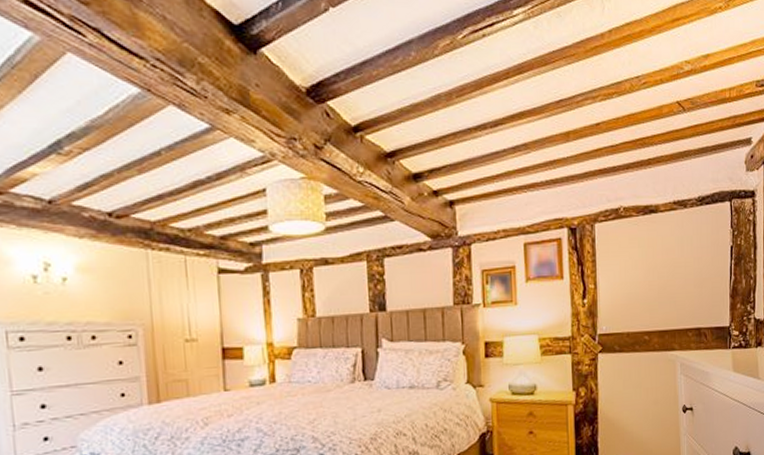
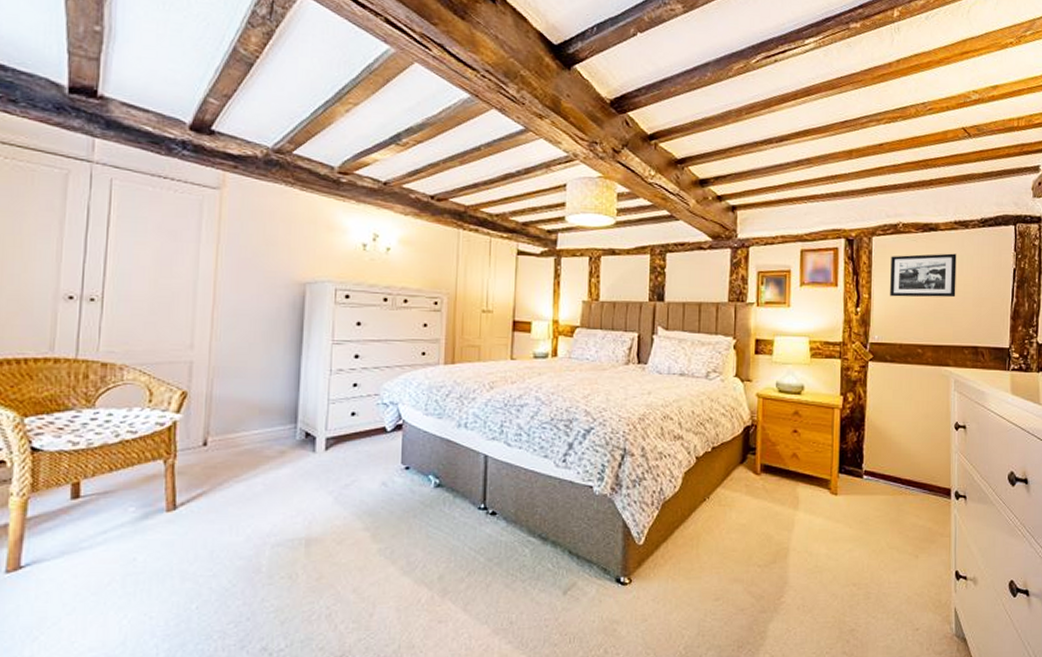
picture frame: none [614,235,678,285] -> present [890,253,957,298]

